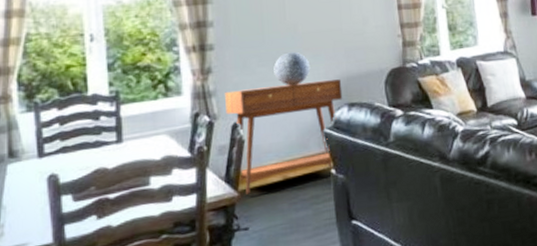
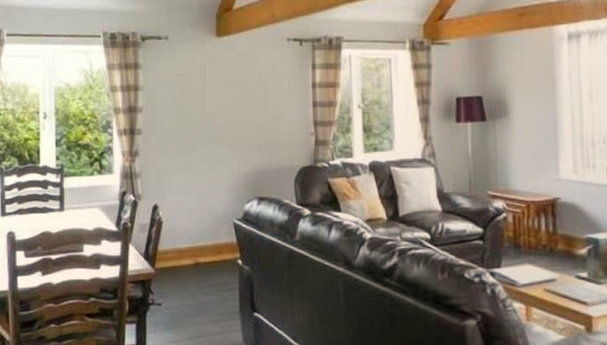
console table: present [225,79,343,195] -> none [149,172,253,272]
decorative sphere: present [274,51,311,86] -> none [192,142,225,174]

